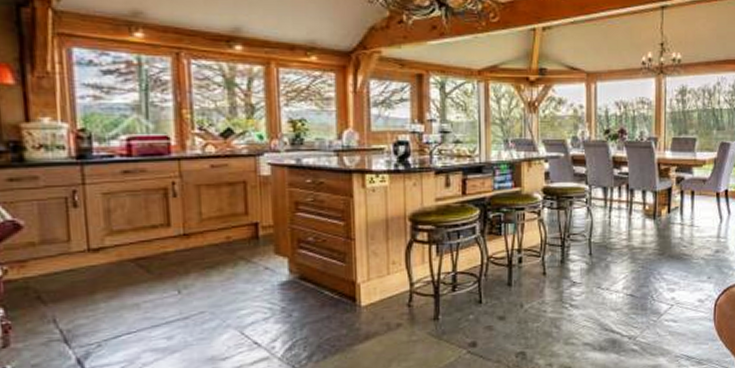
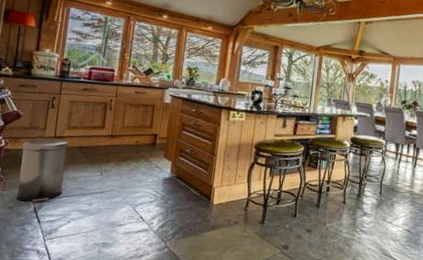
pedal bin: none [35,251,119,353] -> present [17,138,69,202]

